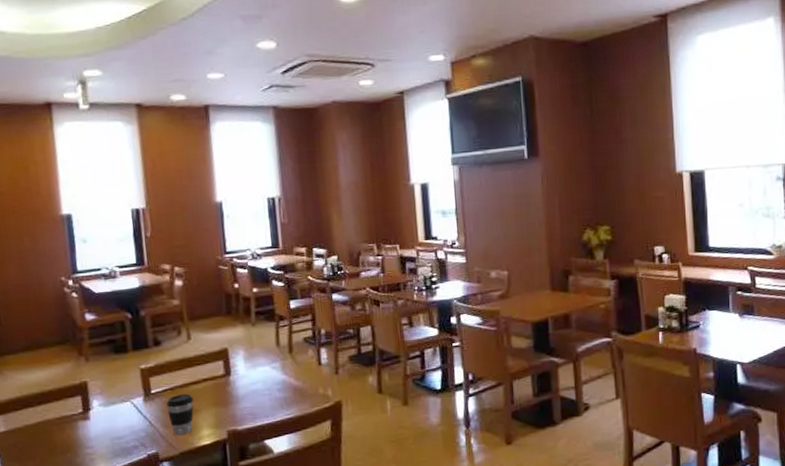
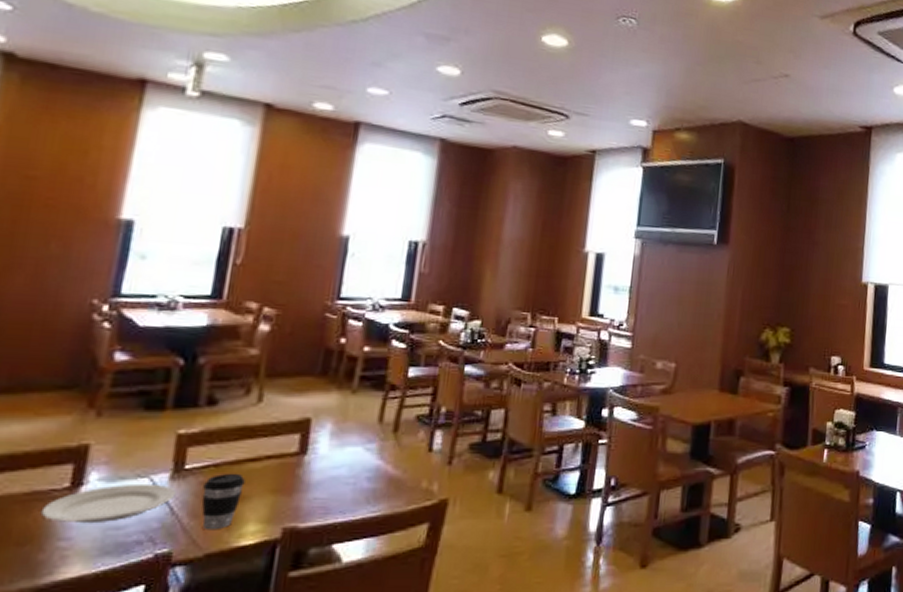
plate: none [70,405,151,437] -> present [40,483,176,524]

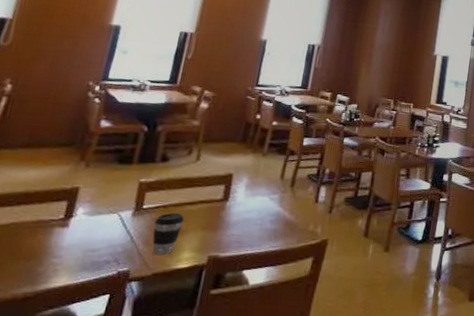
plate: present [40,483,176,524] -> none [42,217,136,246]

